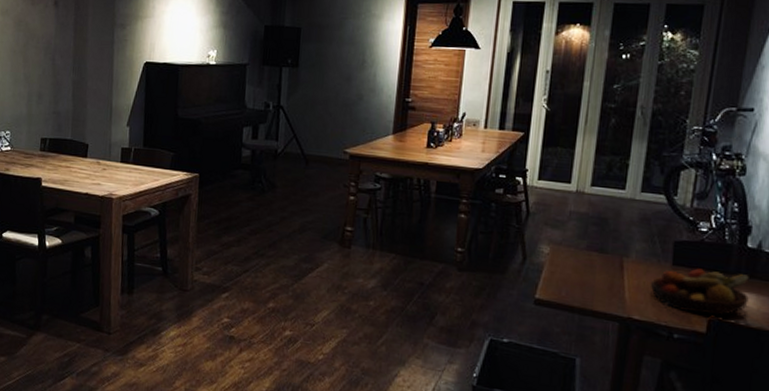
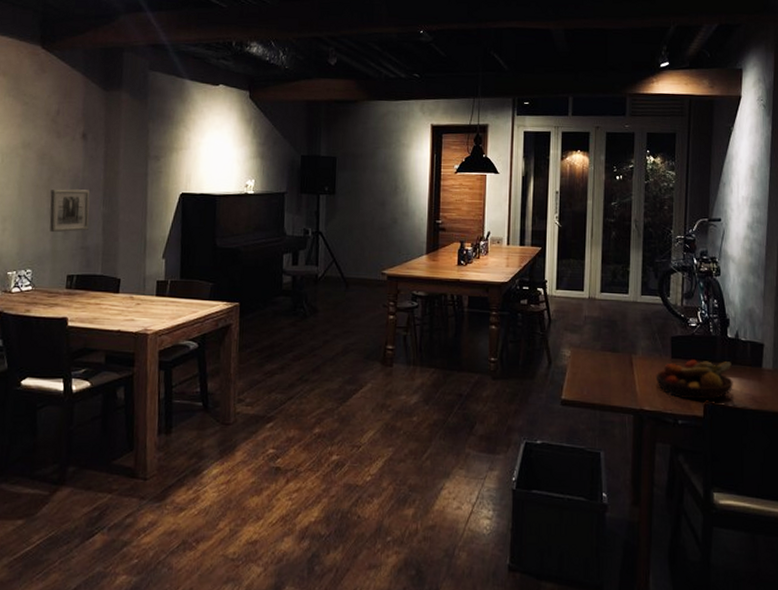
wall art: none [25,55,61,97] -> present [49,189,90,233]

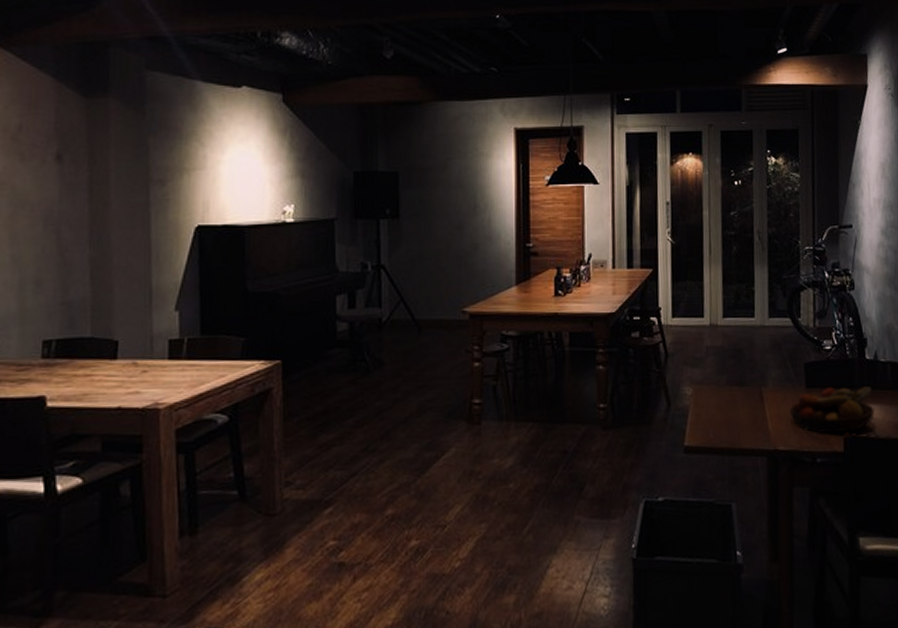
wall art: present [49,189,90,233] -> none [13,227,71,286]

